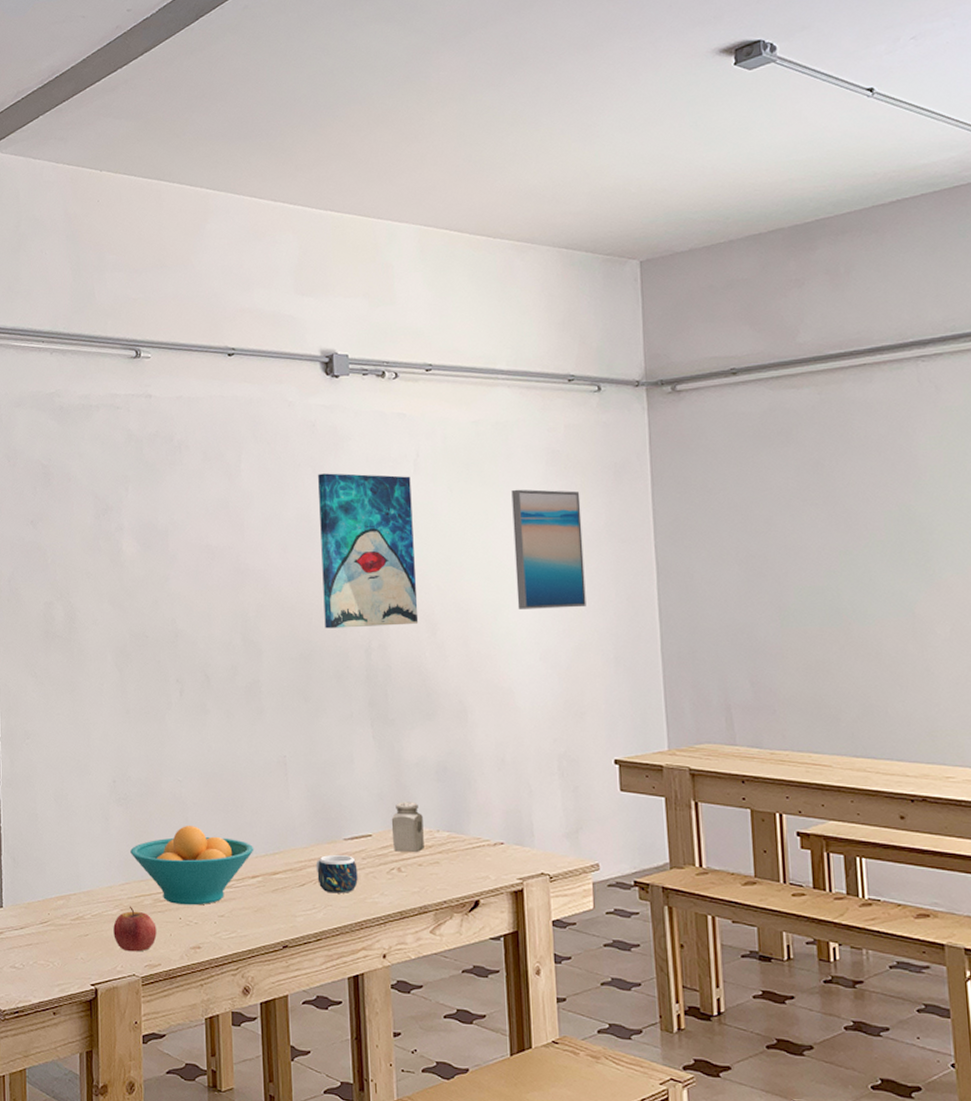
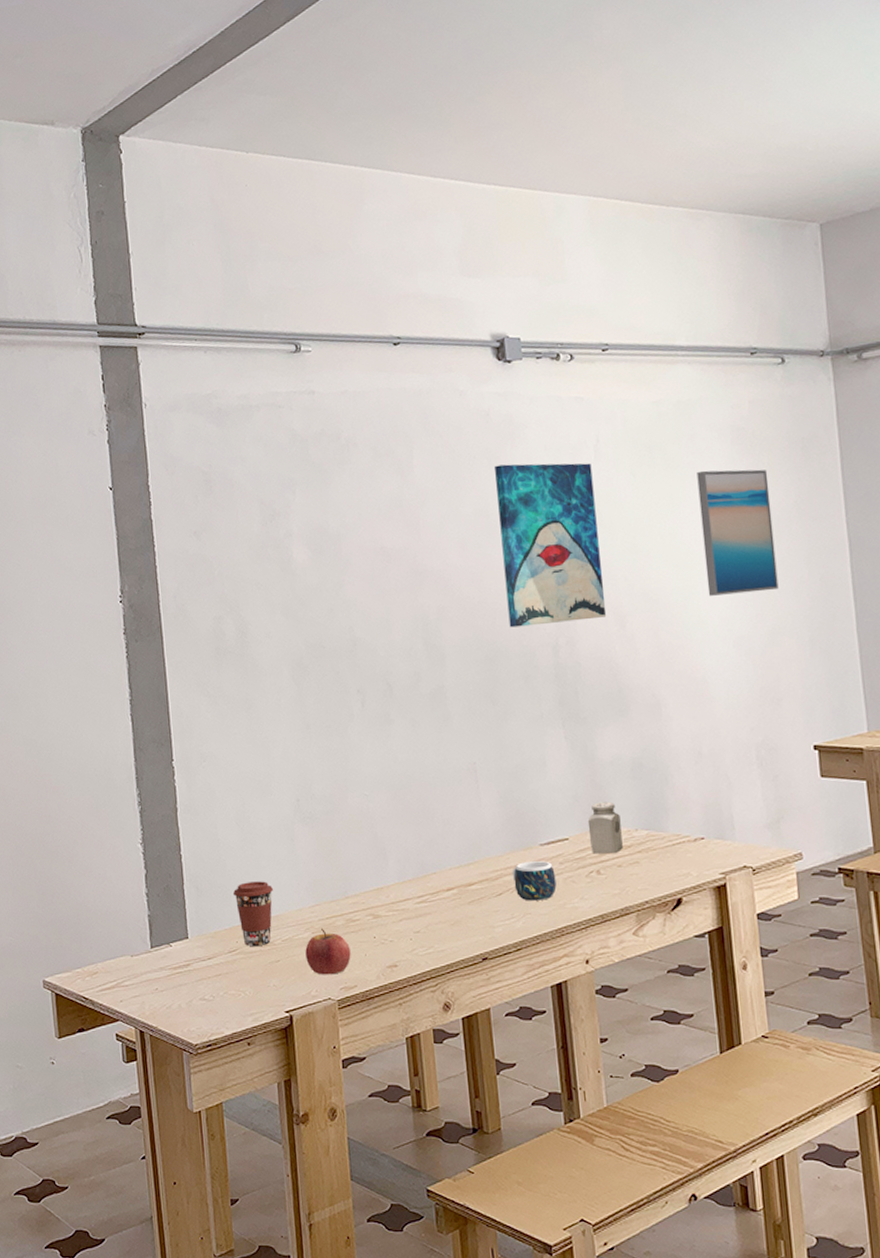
coffee cup: none [47,857,86,919] -> present [232,881,273,946]
fruit bowl: present [130,826,254,906] -> none [319,841,448,924]

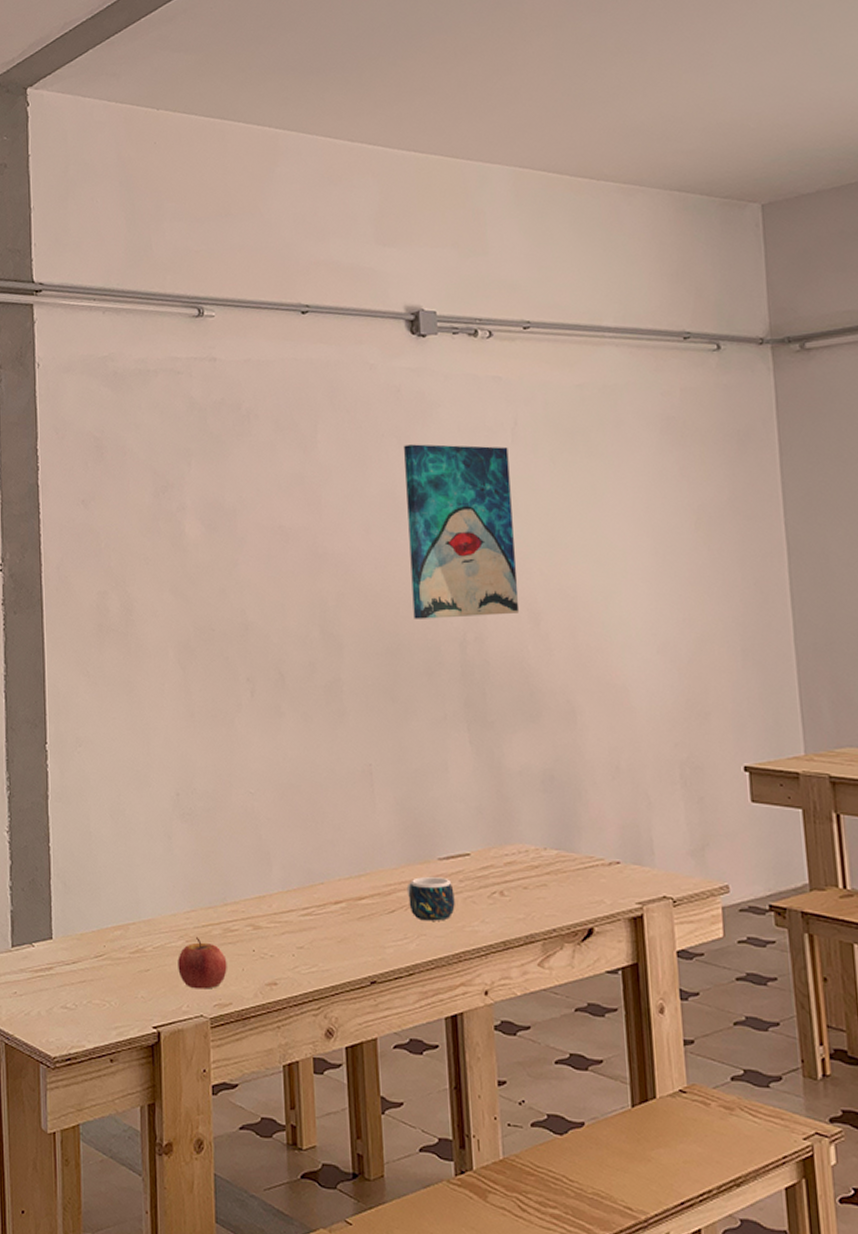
coffee cup: present [232,881,273,946] -> none [102,881,146,952]
salt shaker: present [587,801,623,854] -> none [491,816,530,875]
wall art: present [697,469,779,596] -> none [622,460,709,596]

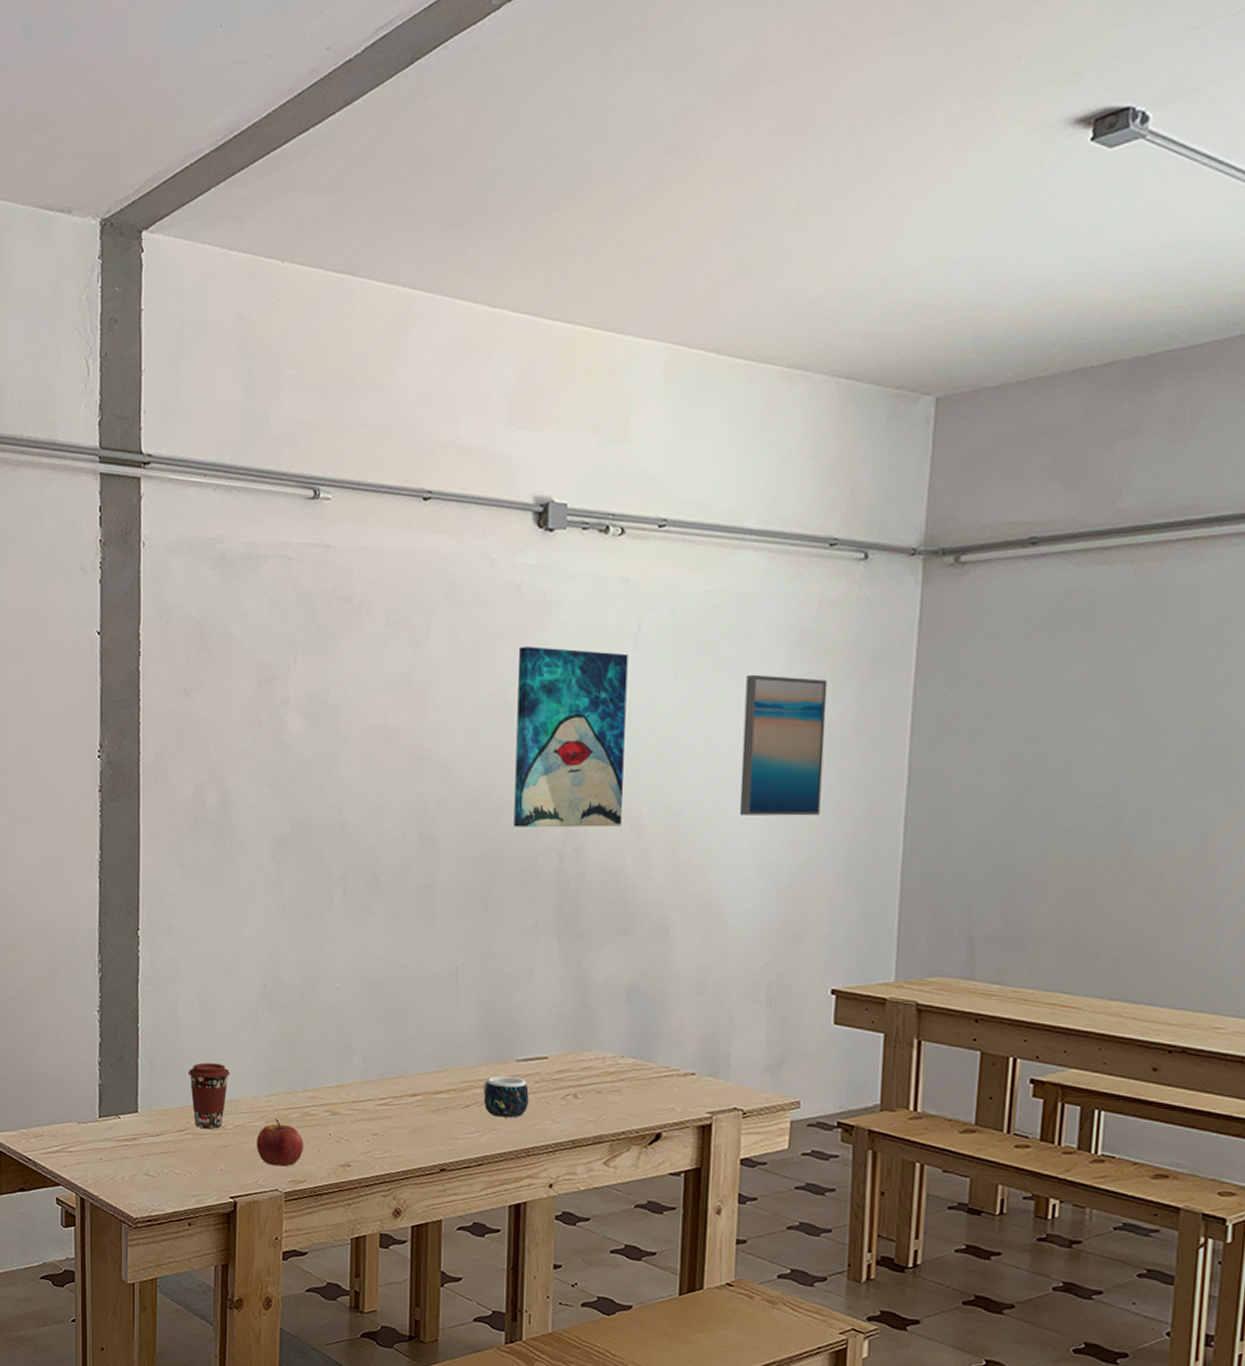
coffee cup: none [102,881,146,952] -> present [187,1063,230,1128]
wall art: none [622,460,709,596] -> present [739,674,828,816]

